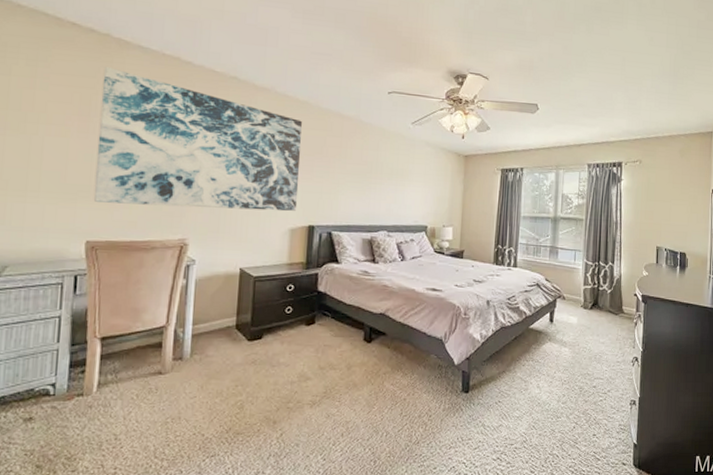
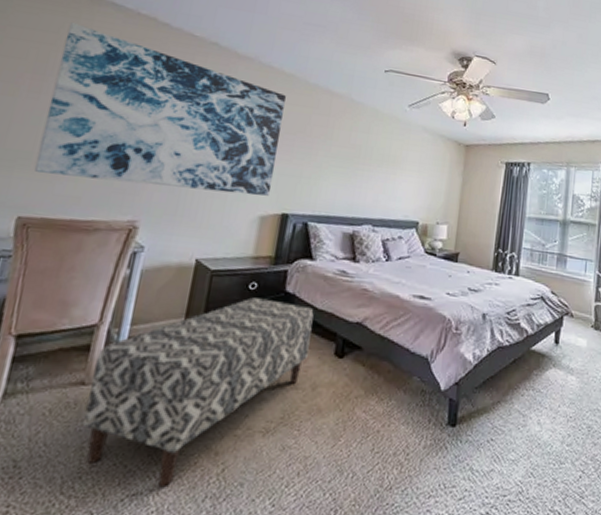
bench: none [164,297,344,450] -> present [83,297,314,488]

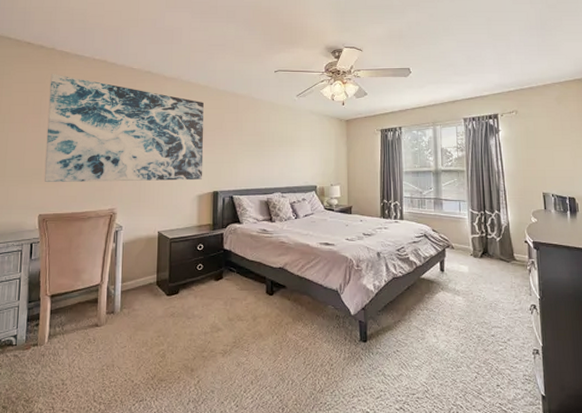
bench: present [83,297,314,488] -> none [101,256,247,395]

